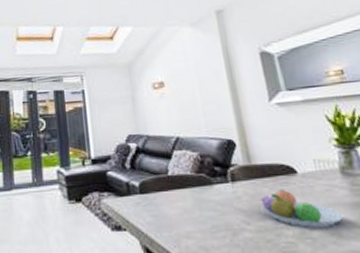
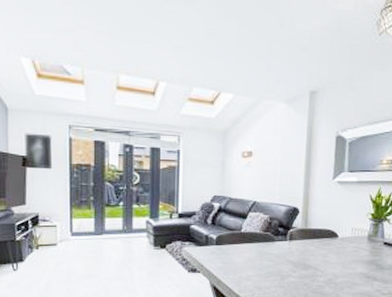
fruit bowl: present [260,188,344,228] -> none [307,248,360,276]

